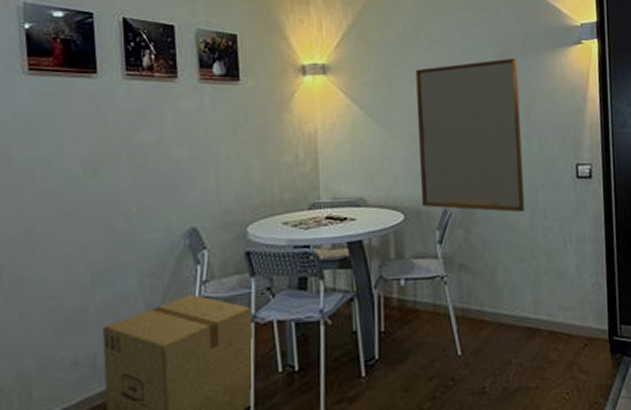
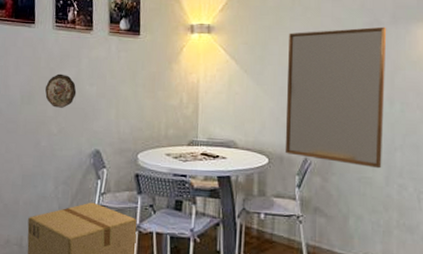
decorative plate: none [116,135,161,179] -> present [45,73,77,108]

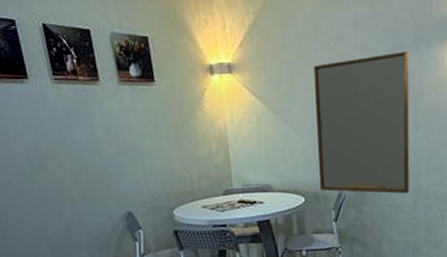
decorative plate: present [45,73,77,108] -> none [56,134,95,173]

